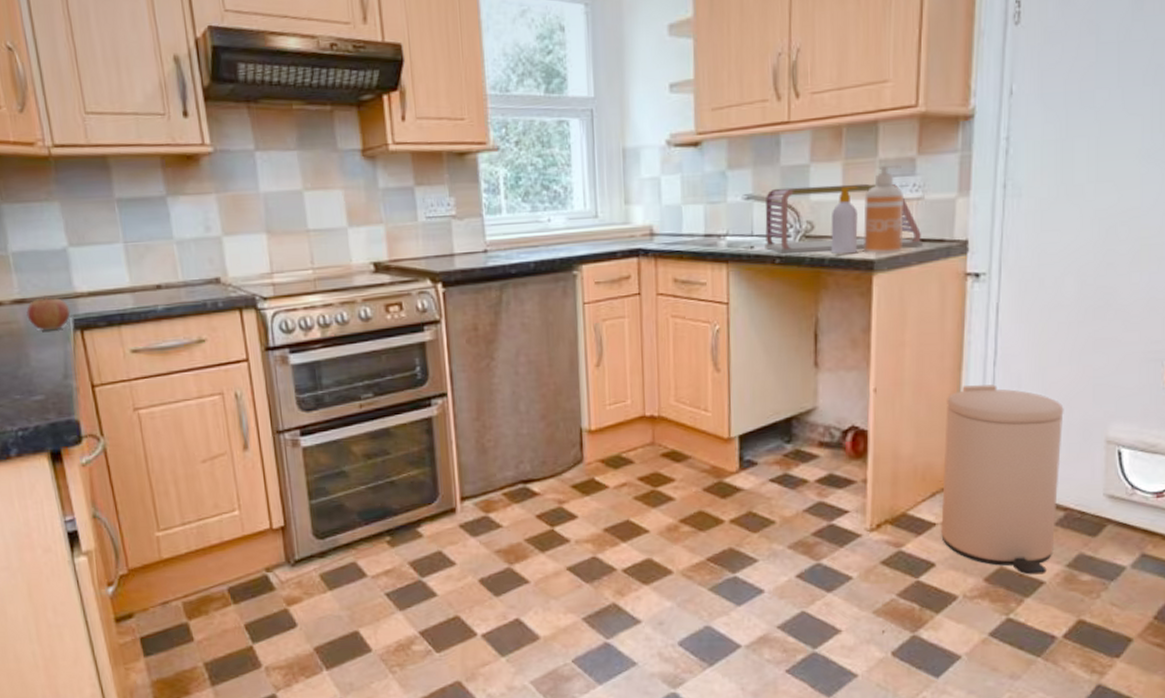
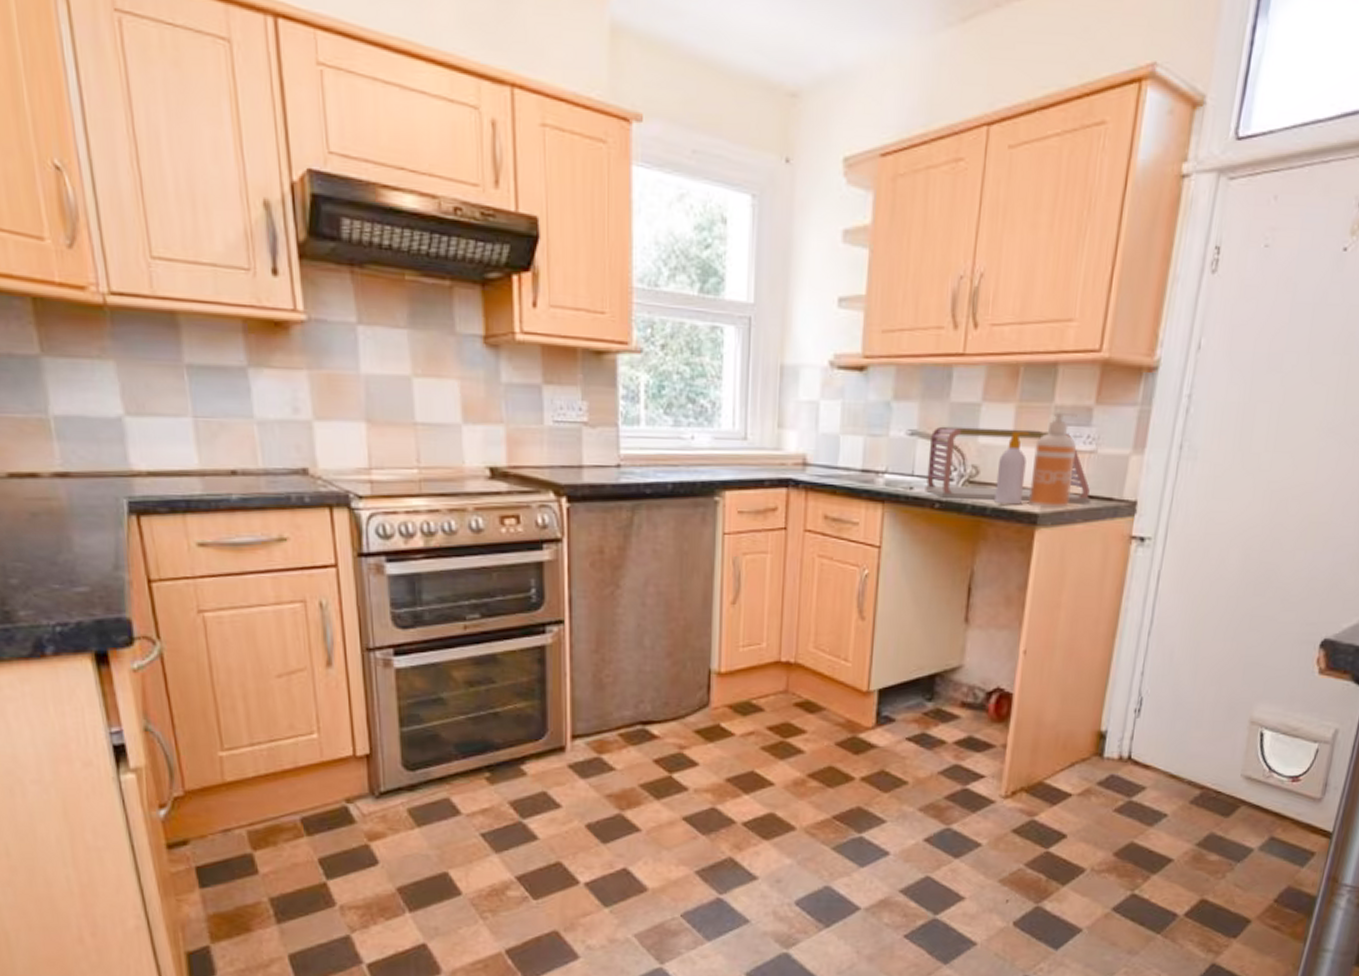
fruit: present [26,296,71,331] -> none [70,471,125,513]
pedal bin: present [941,384,1064,575] -> none [1076,654,1213,852]

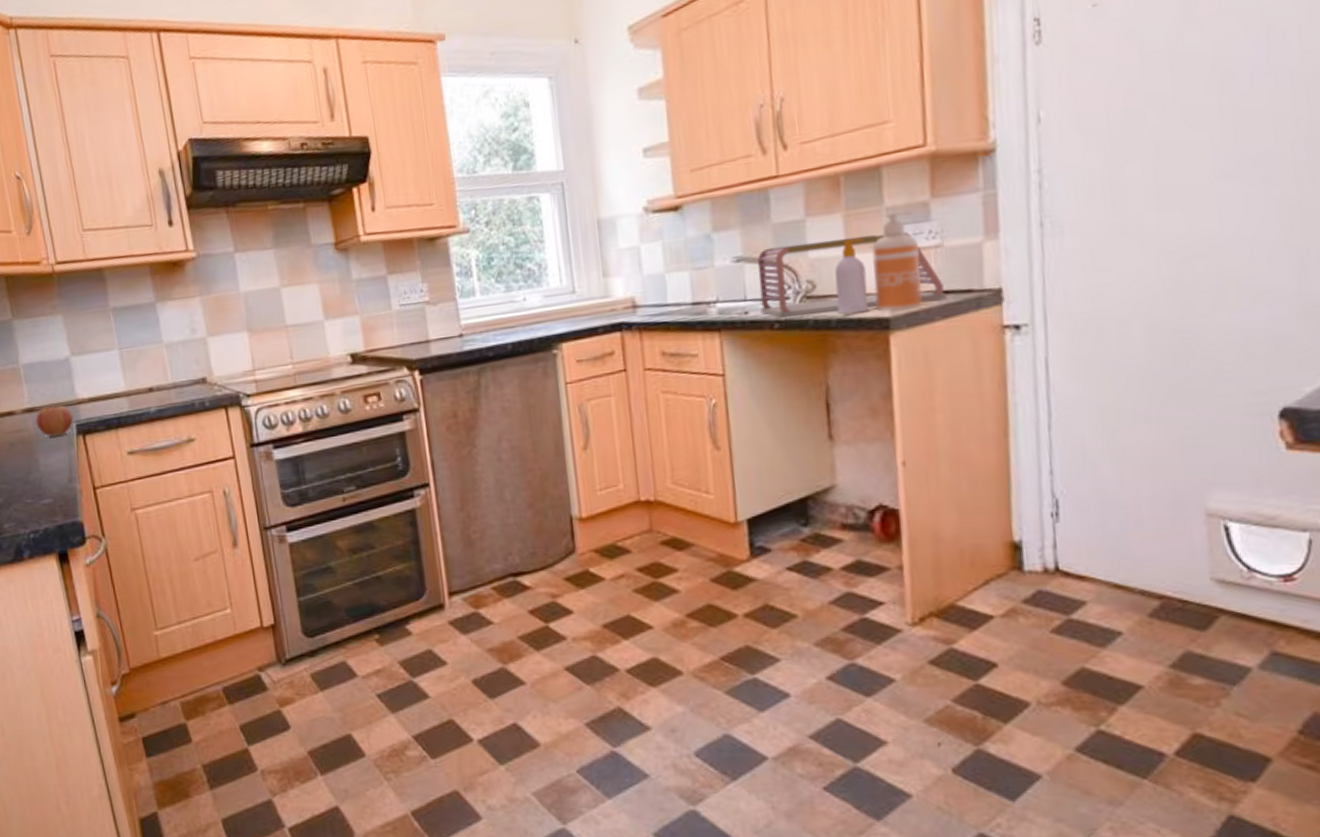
fruit: none [70,471,125,513] -> present [35,404,74,437]

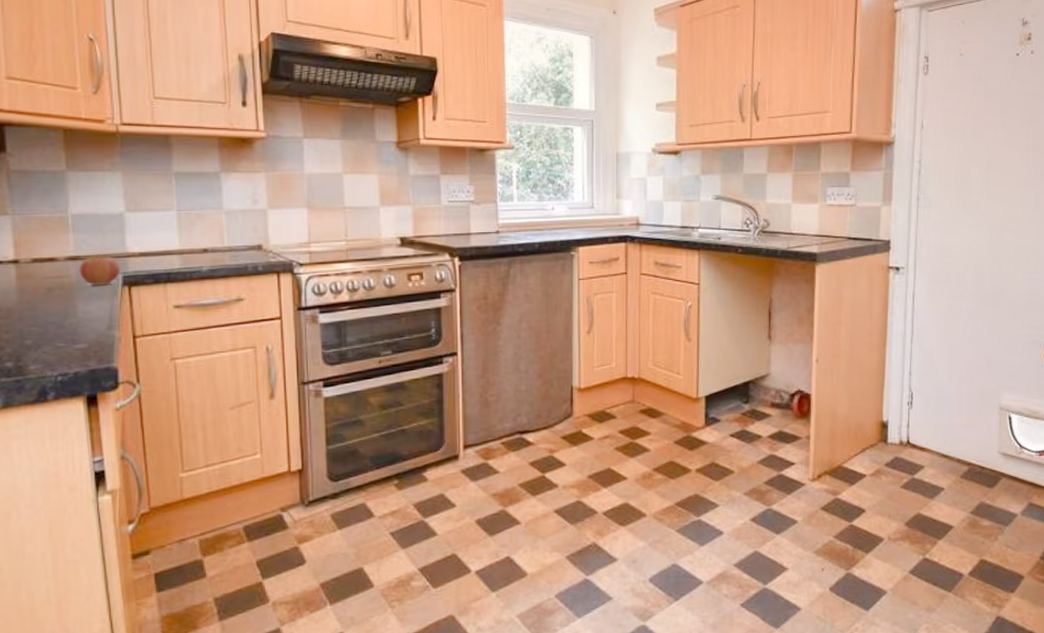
dish rack: present [758,233,946,318] -> none [729,191,855,245]
soap bottle: present [835,238,868,315] -> none [783,192,805,247]
soap dispenser: present [872,211,923,312] -> none [809,177,840,248]

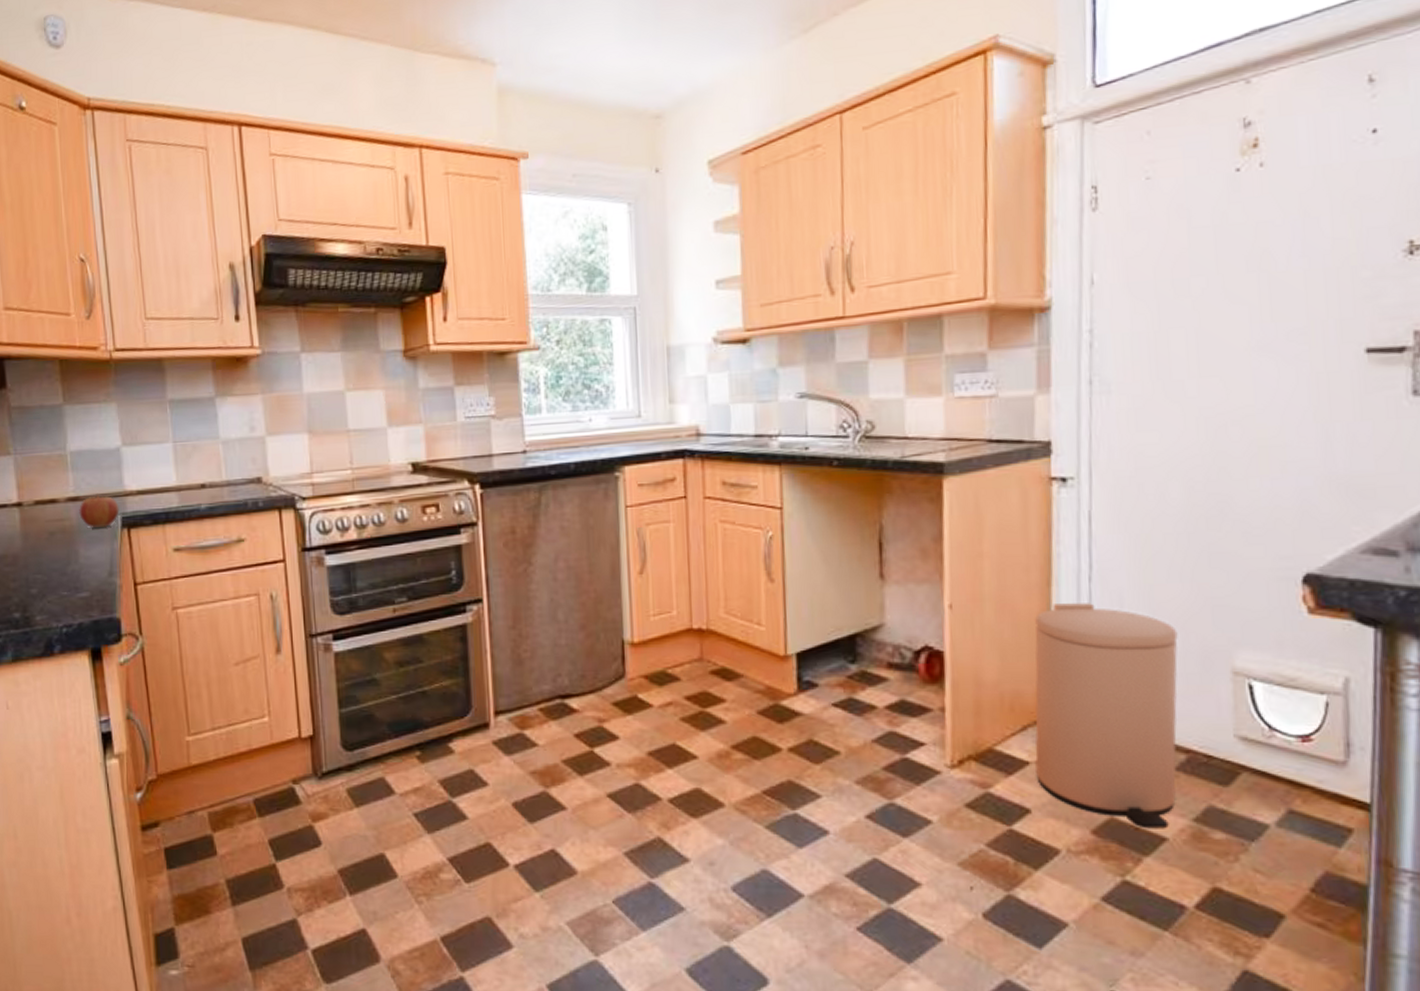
pedal bin: none [870,358,966,520] -> present [1035,603,1178,829]

